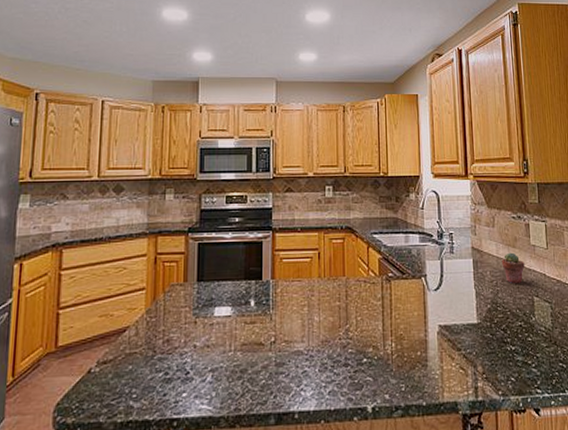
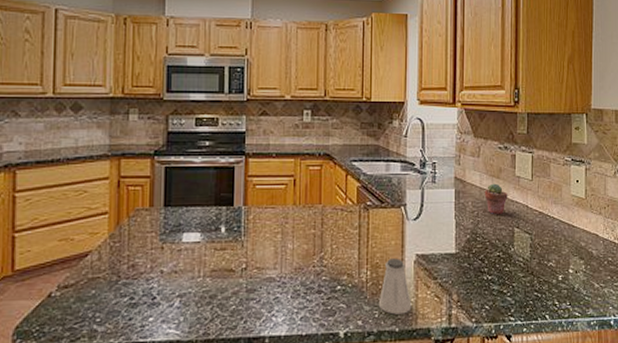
saltshaker: none [404,330,438,388] -> present [378,258,412,315]

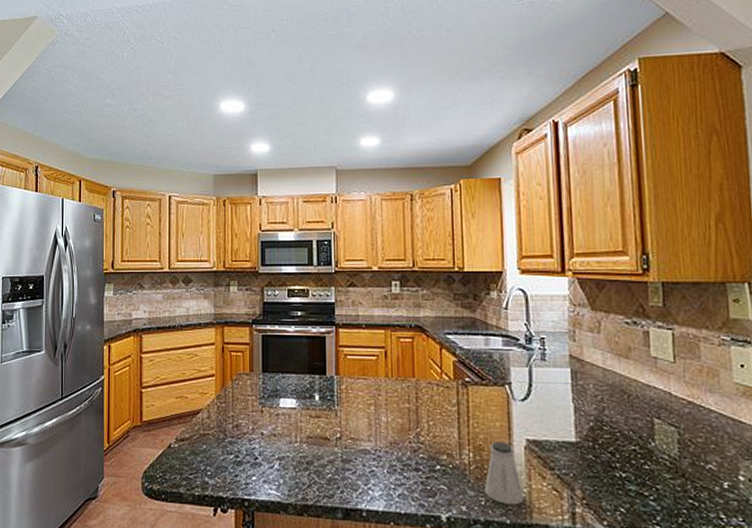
potted succulent: present [484,183,508,215] -> none [609,364,642,402]

